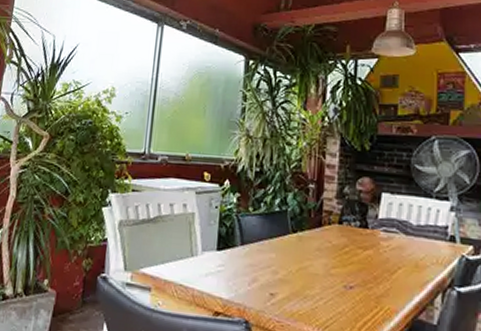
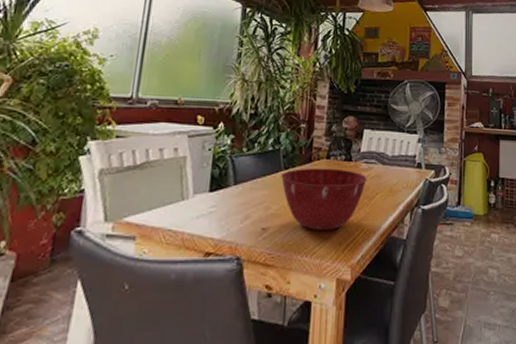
mixing bowl: none [289,232,387,304] -> present [281,168,367,230]

